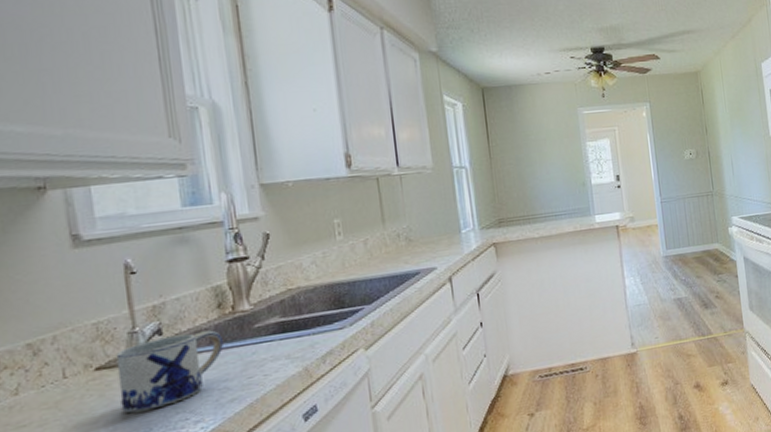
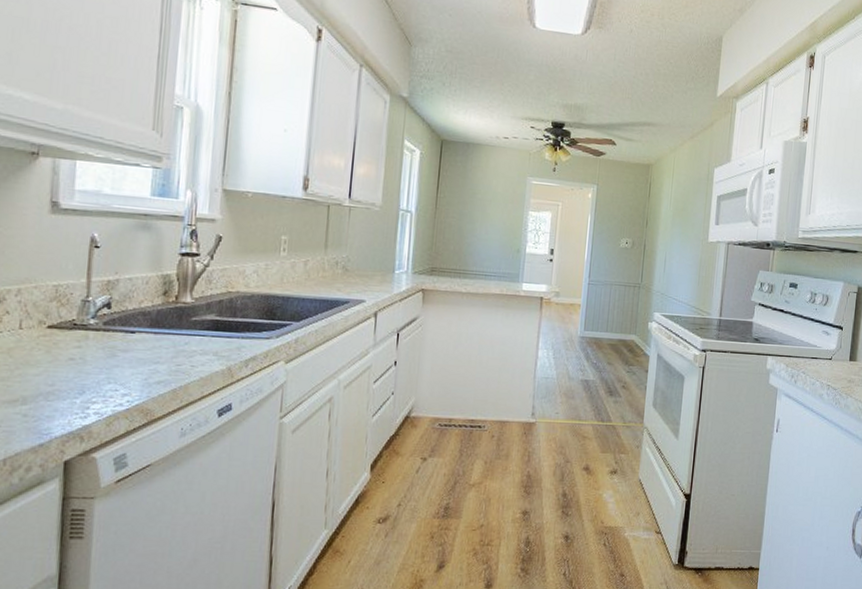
mug: present [115,330,223,414] -> none [63,311,162,375]

